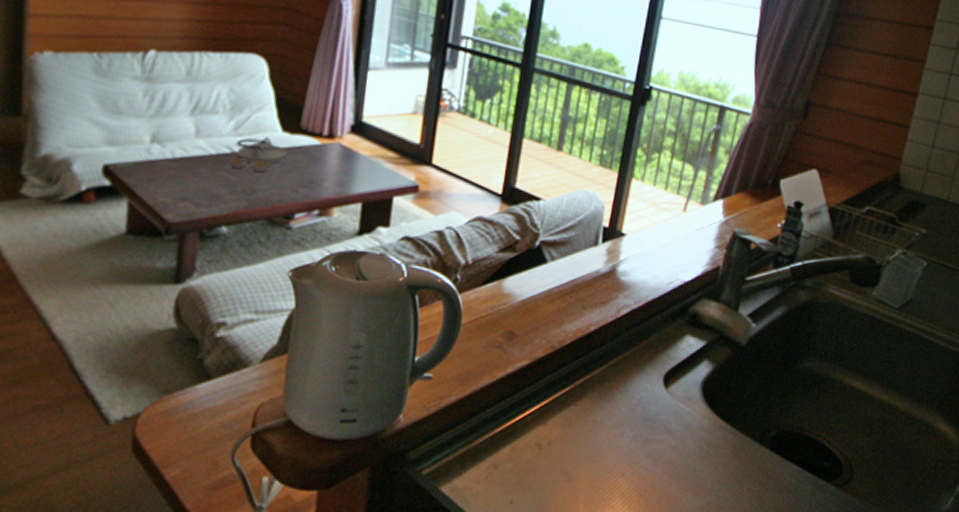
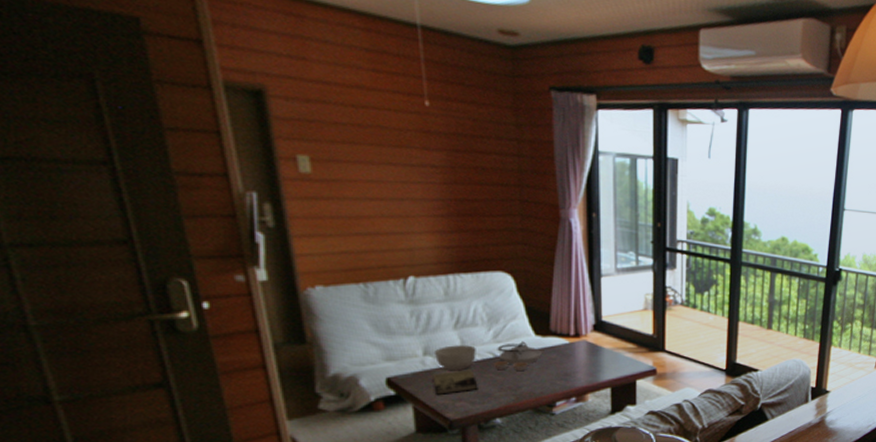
book: none [156,164,208,192] -> present [432,370,478,395]
bowl: none [162,133,212,165] -> present [433,345,476,371]

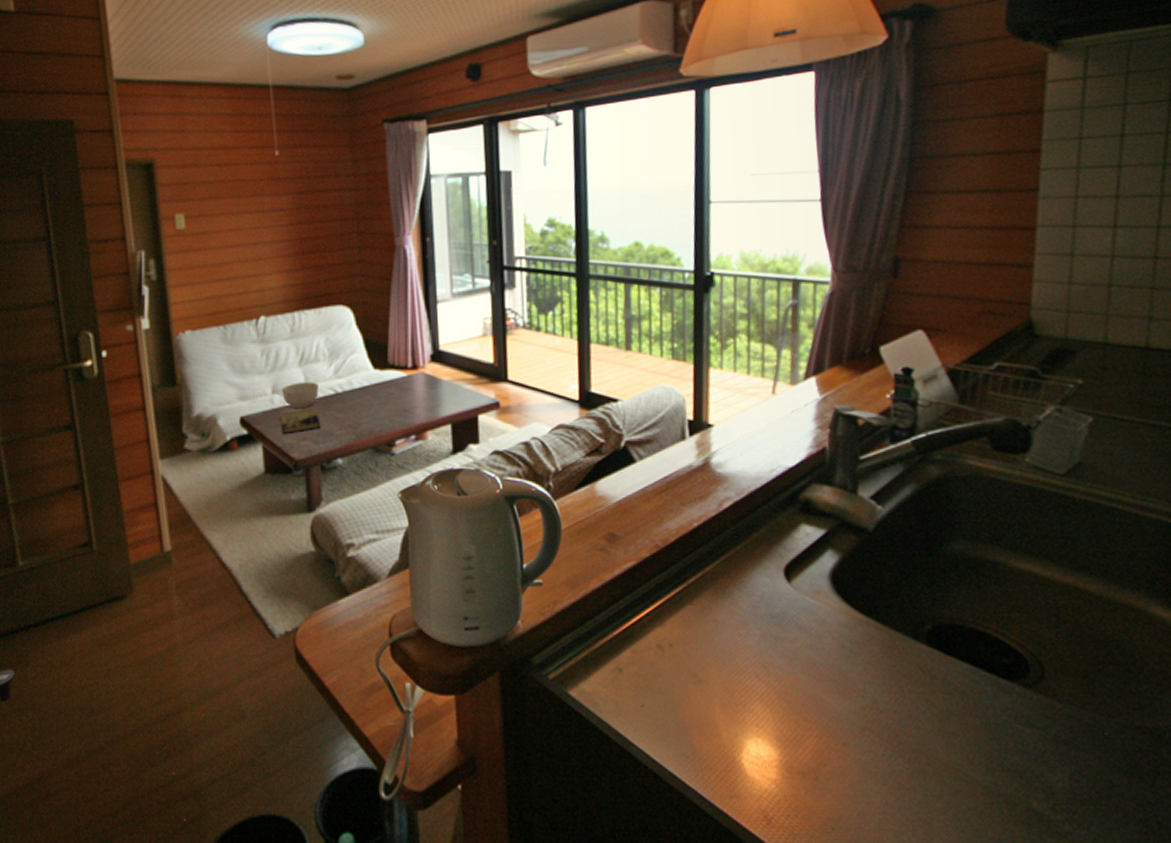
teapot: present [494,341,542,372] -> none [335,376,380,408]

